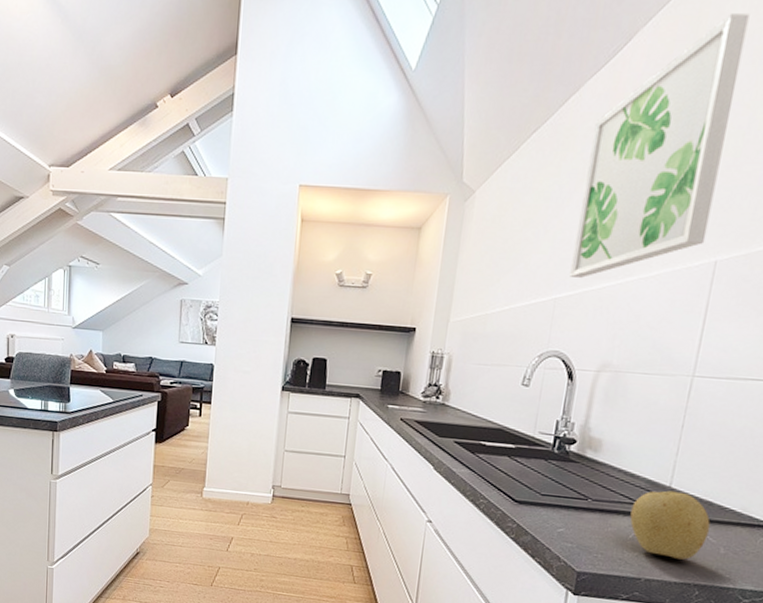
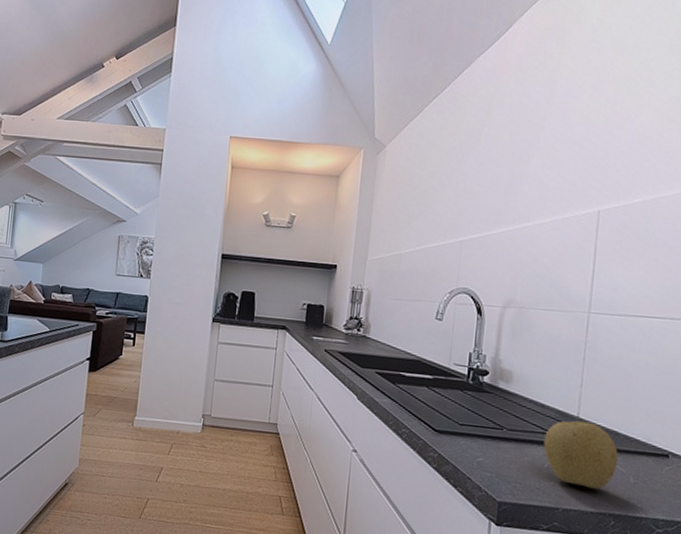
wall art: present [569,14,750,278] -> none [473,10,606,223]

